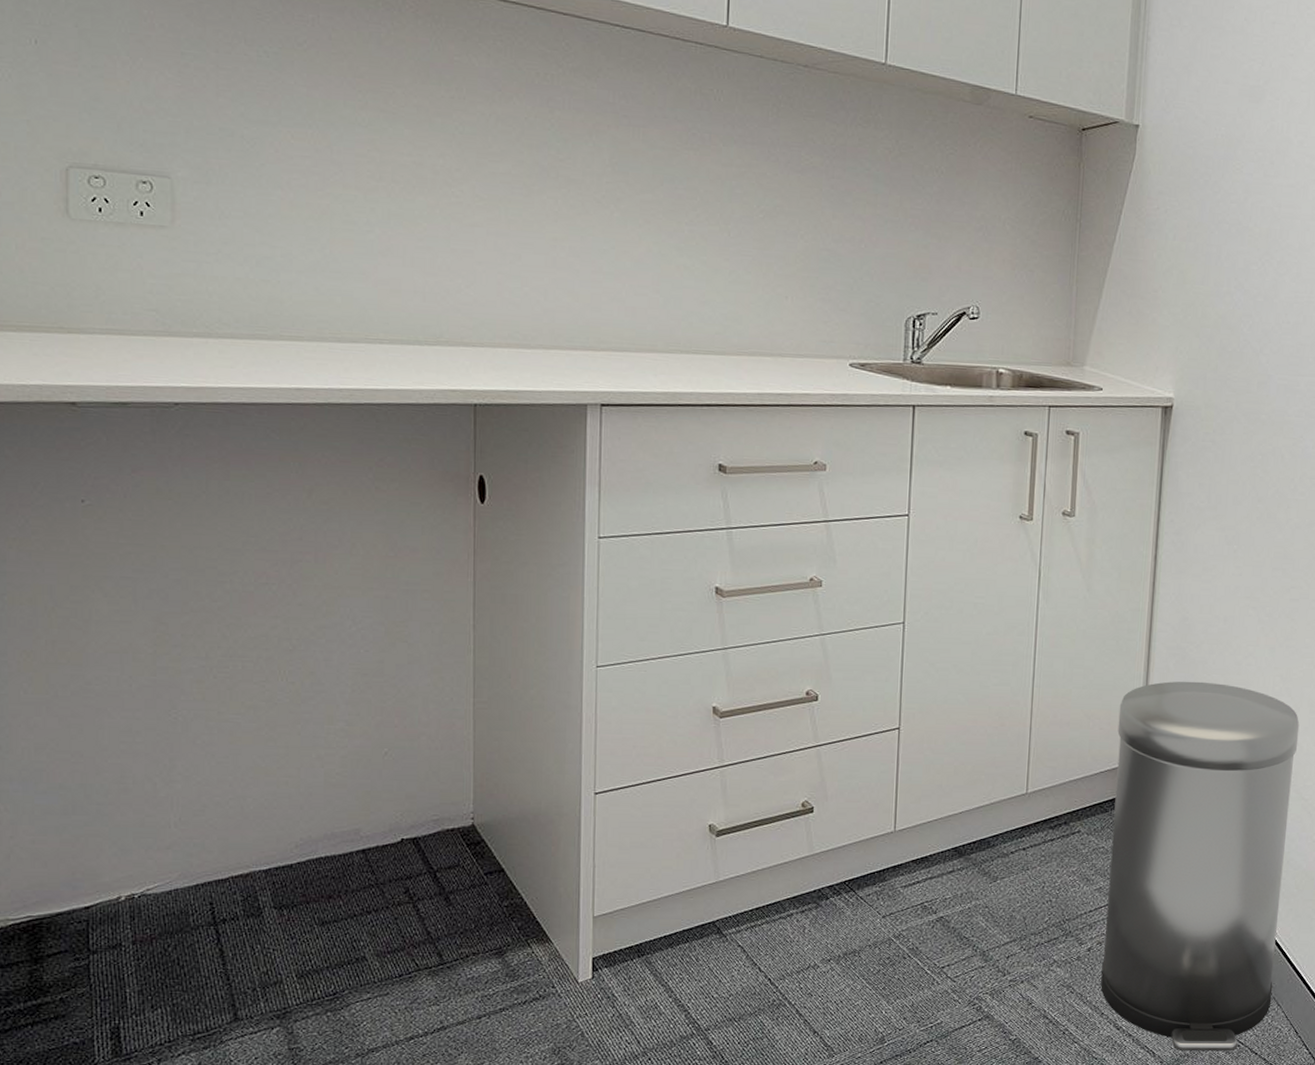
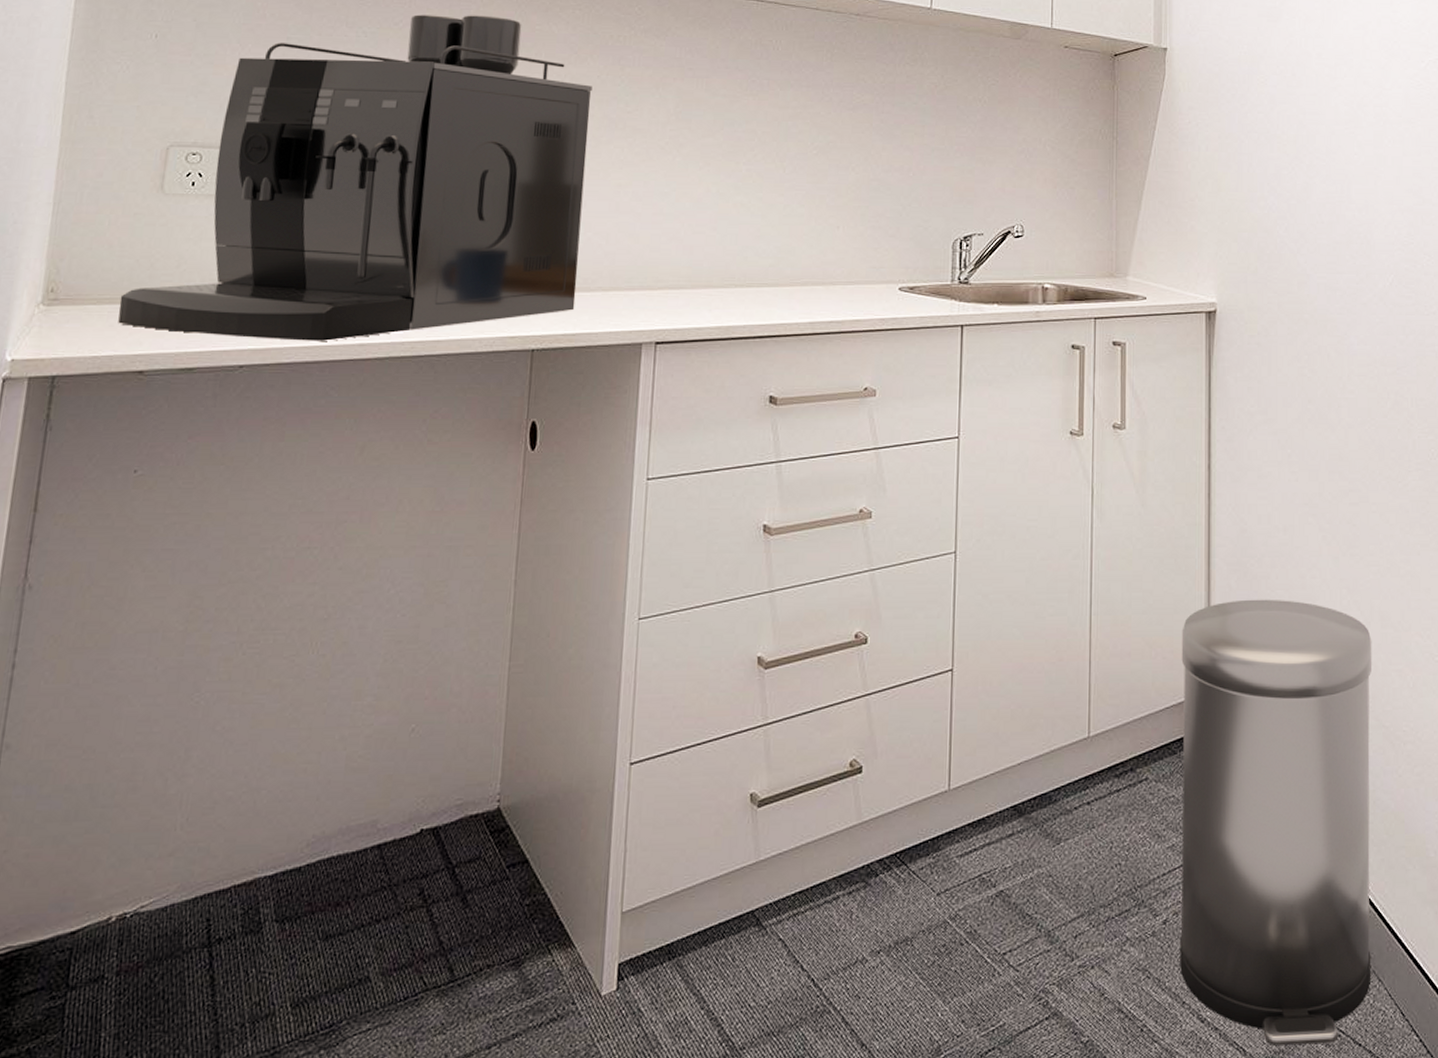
coffee machine: none [40,35,520,384] -> present [118,14,592,341]

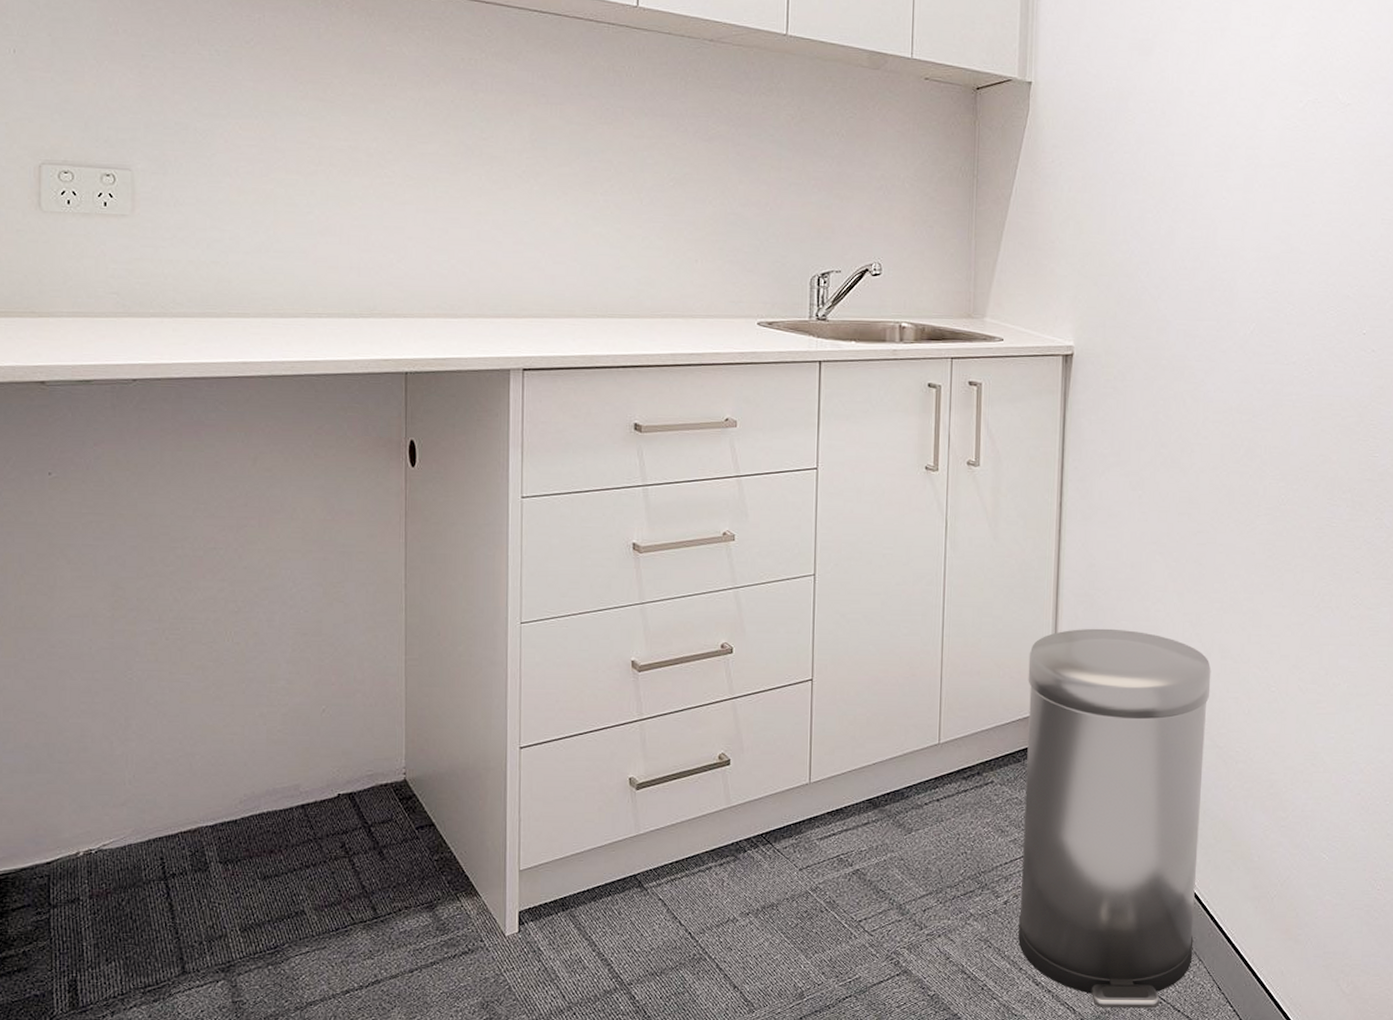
coffee machine: present [118,14,592,341] -> none [14,33,447,359]

